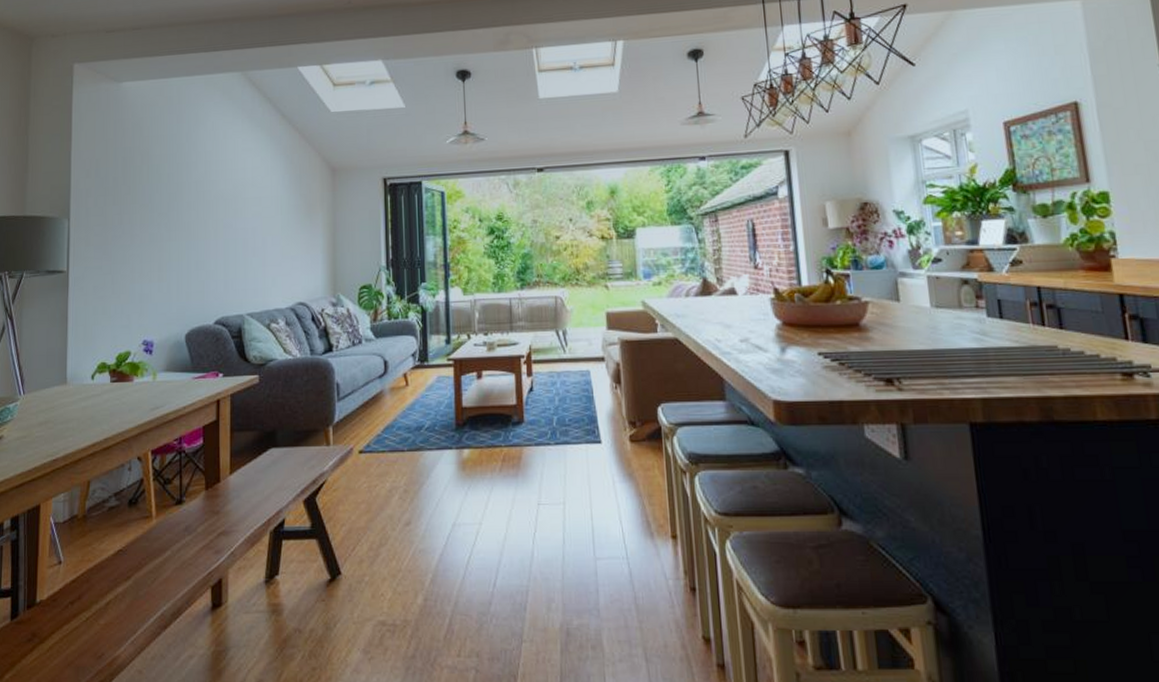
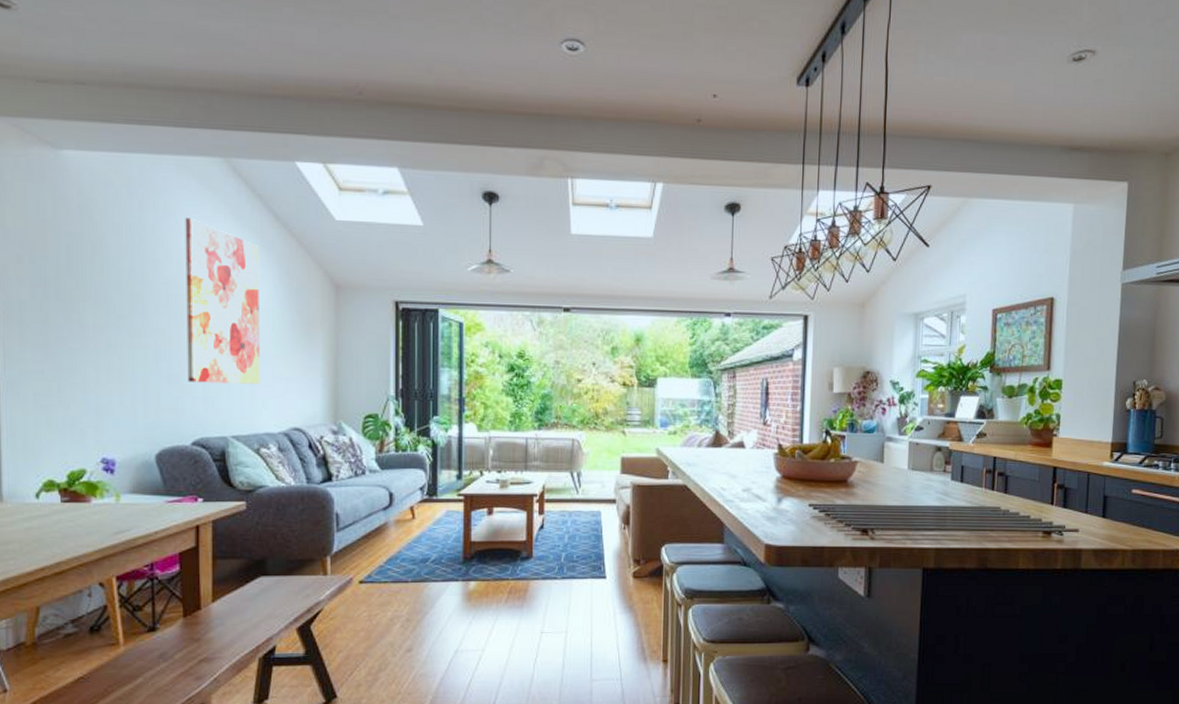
wall art: none [211,124,270,267] -> present [185,217,260,384]

